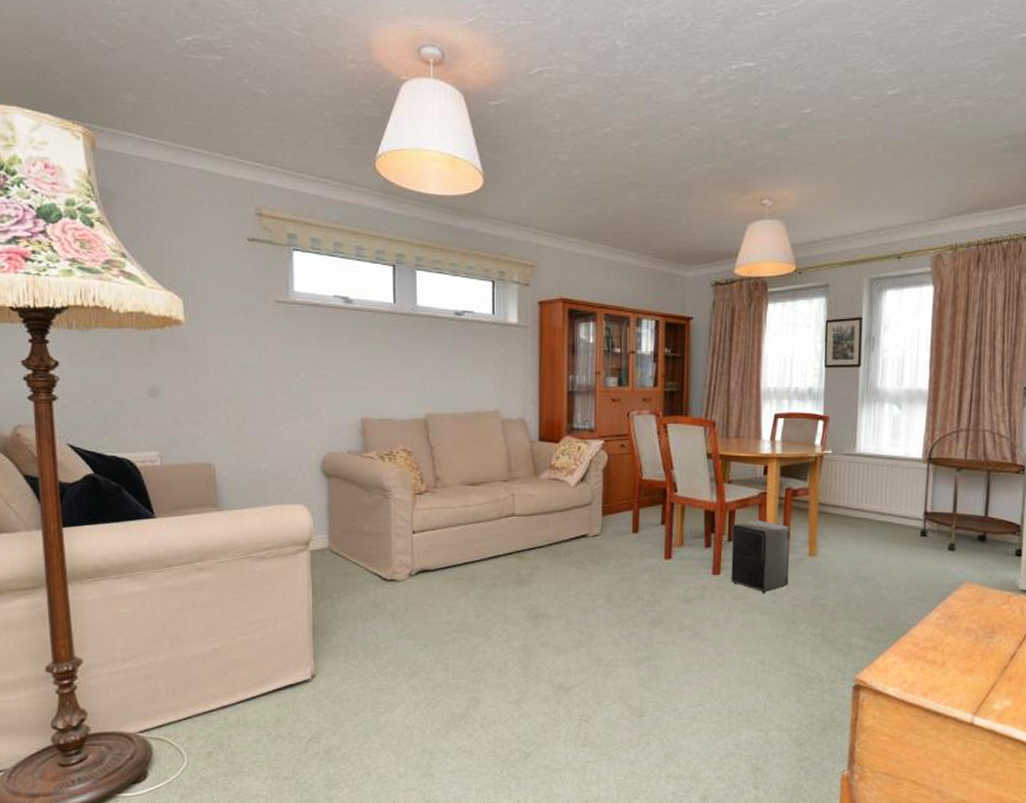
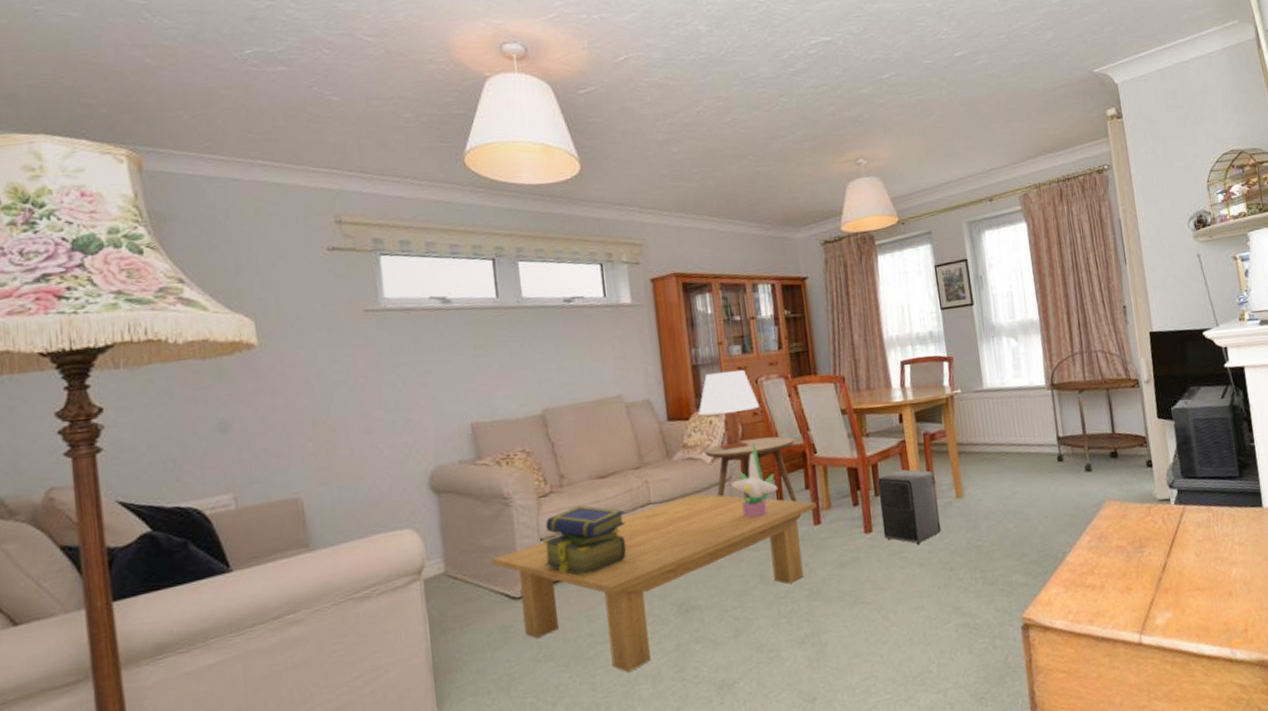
coffee table: none [369,513,670,660] -> present [492,493,817,672]
stack of books: none [414,507,490,571] -> present [542,505,627,577]
table lamp: none [569,401,627,476] -> present [698,370,759,450]
side table: none [570,468,657,534] -> present [704,436,797,502]
potted flower: none [591,472,635,544] -> present [731,442,778,519]

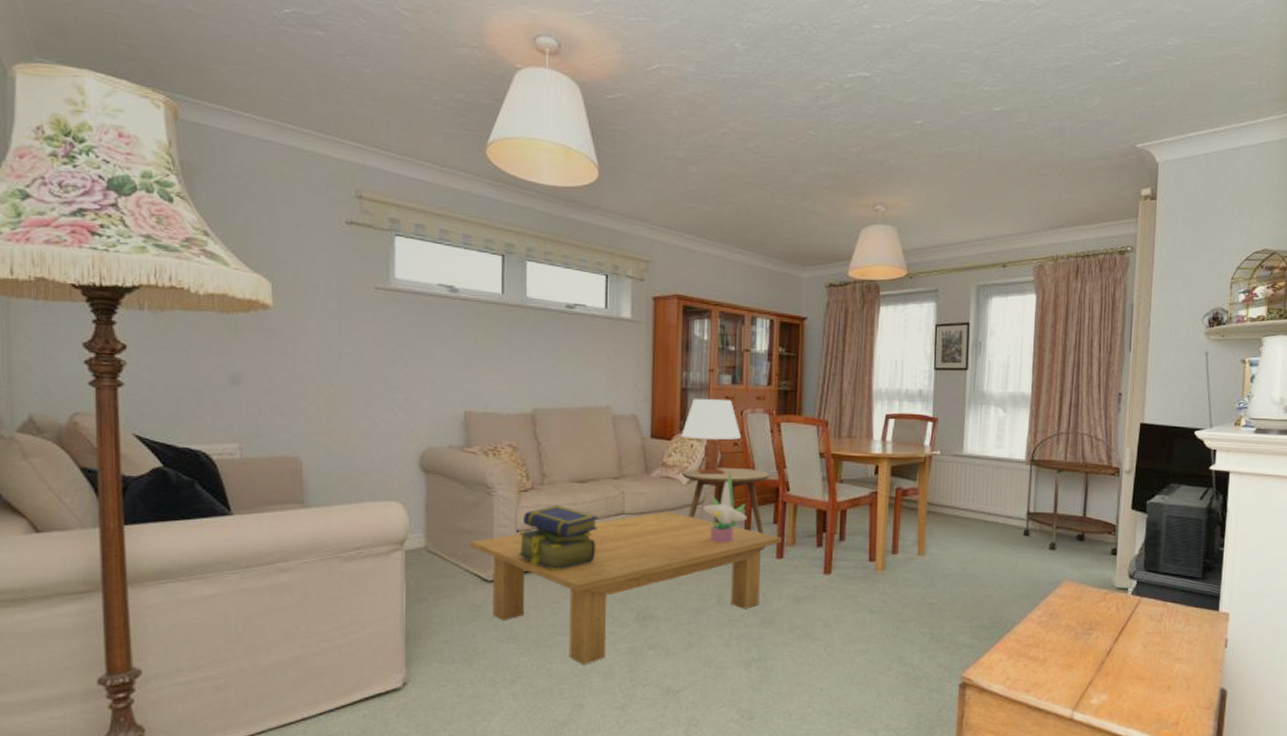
speaker: present [877,469,942,545] -> none [842,520,900,593]

